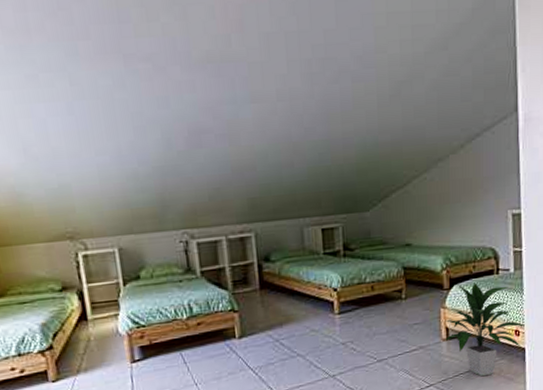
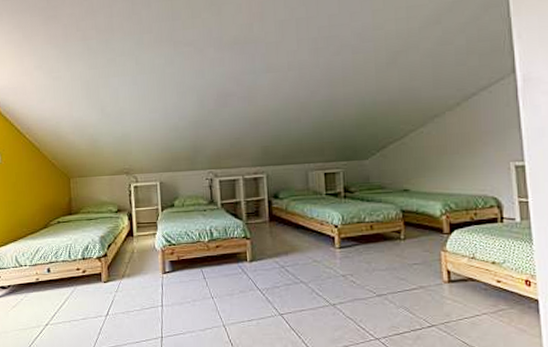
indoor plant: present [445,282,525,377] -> none [446,229,536,324]

